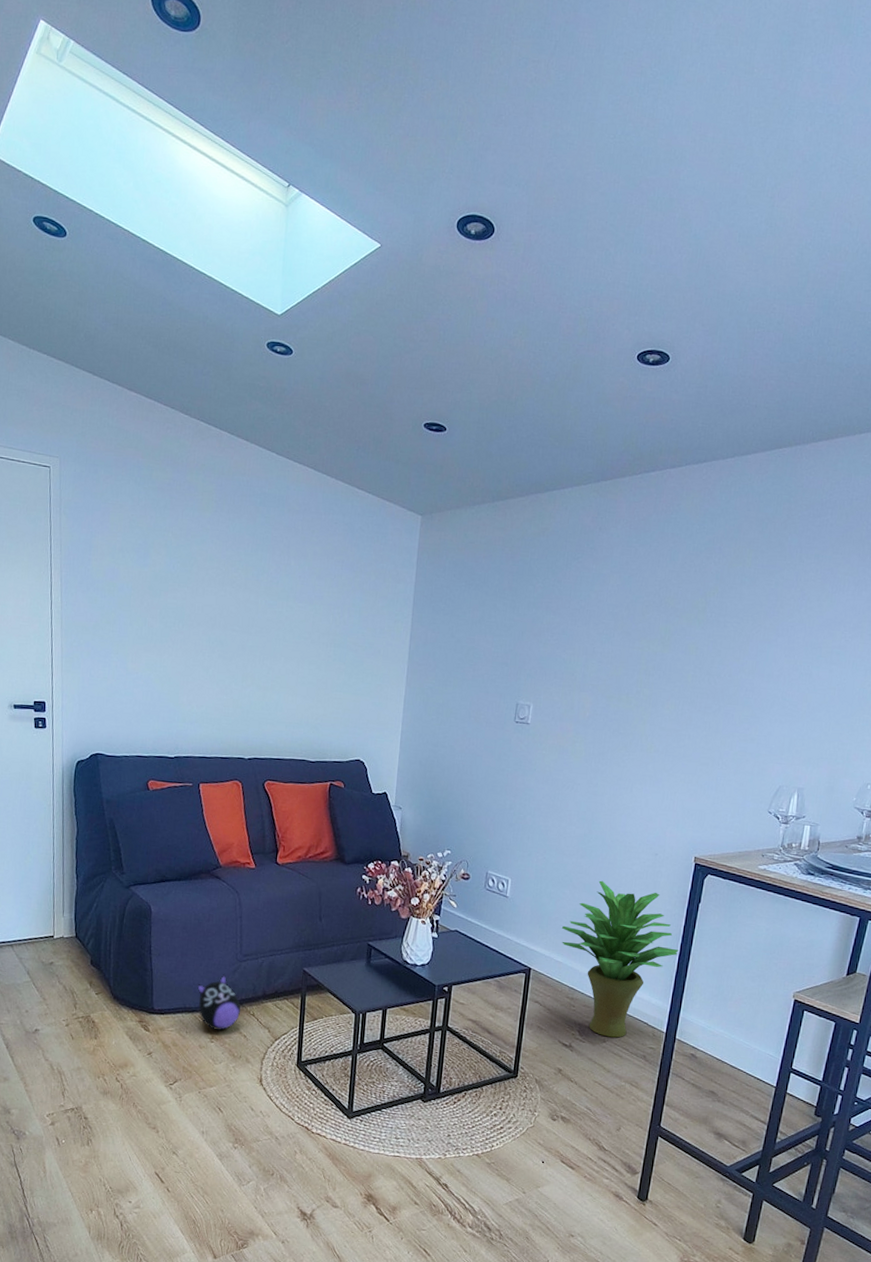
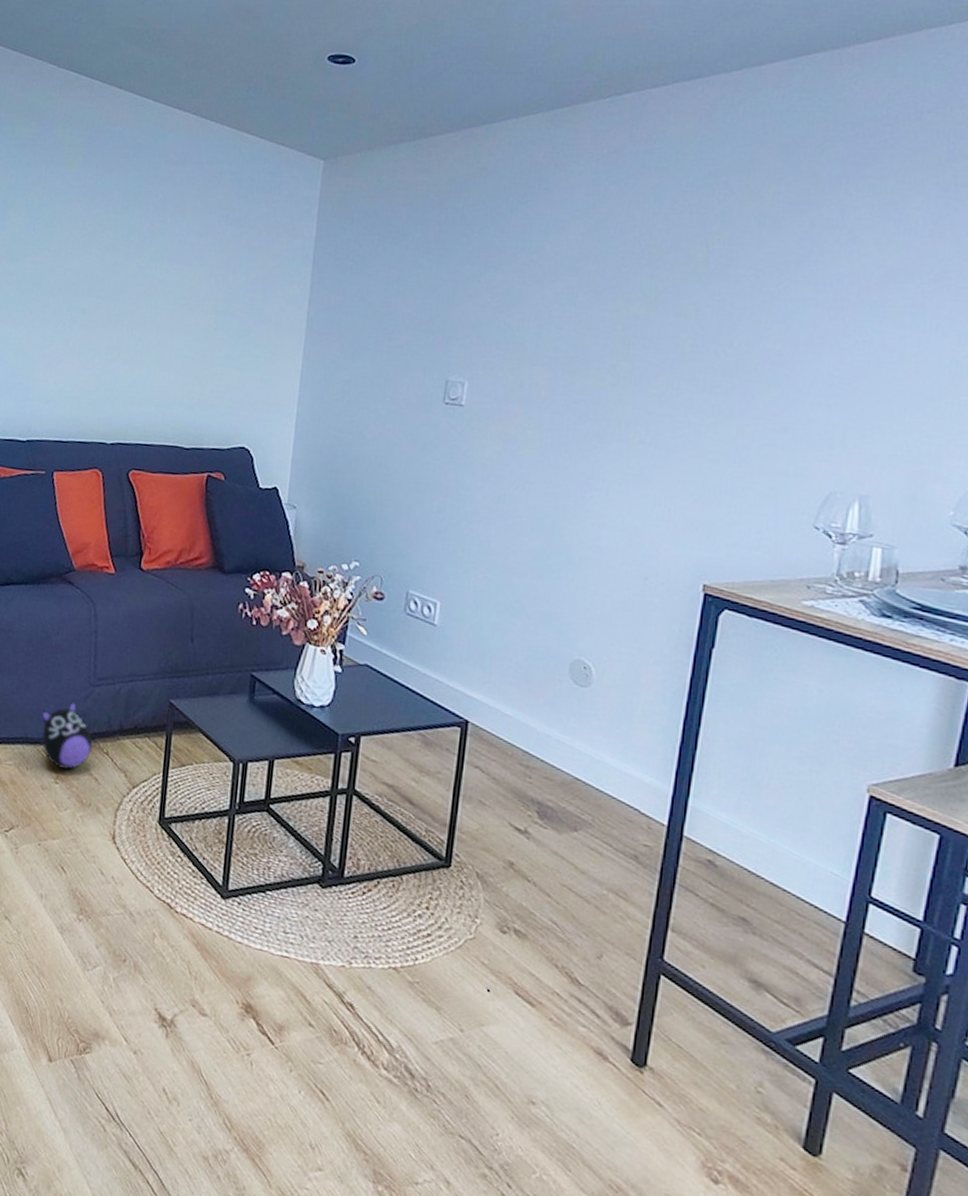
potted plant: present [561,880,679,1038] -> none [510,610,684,827]

